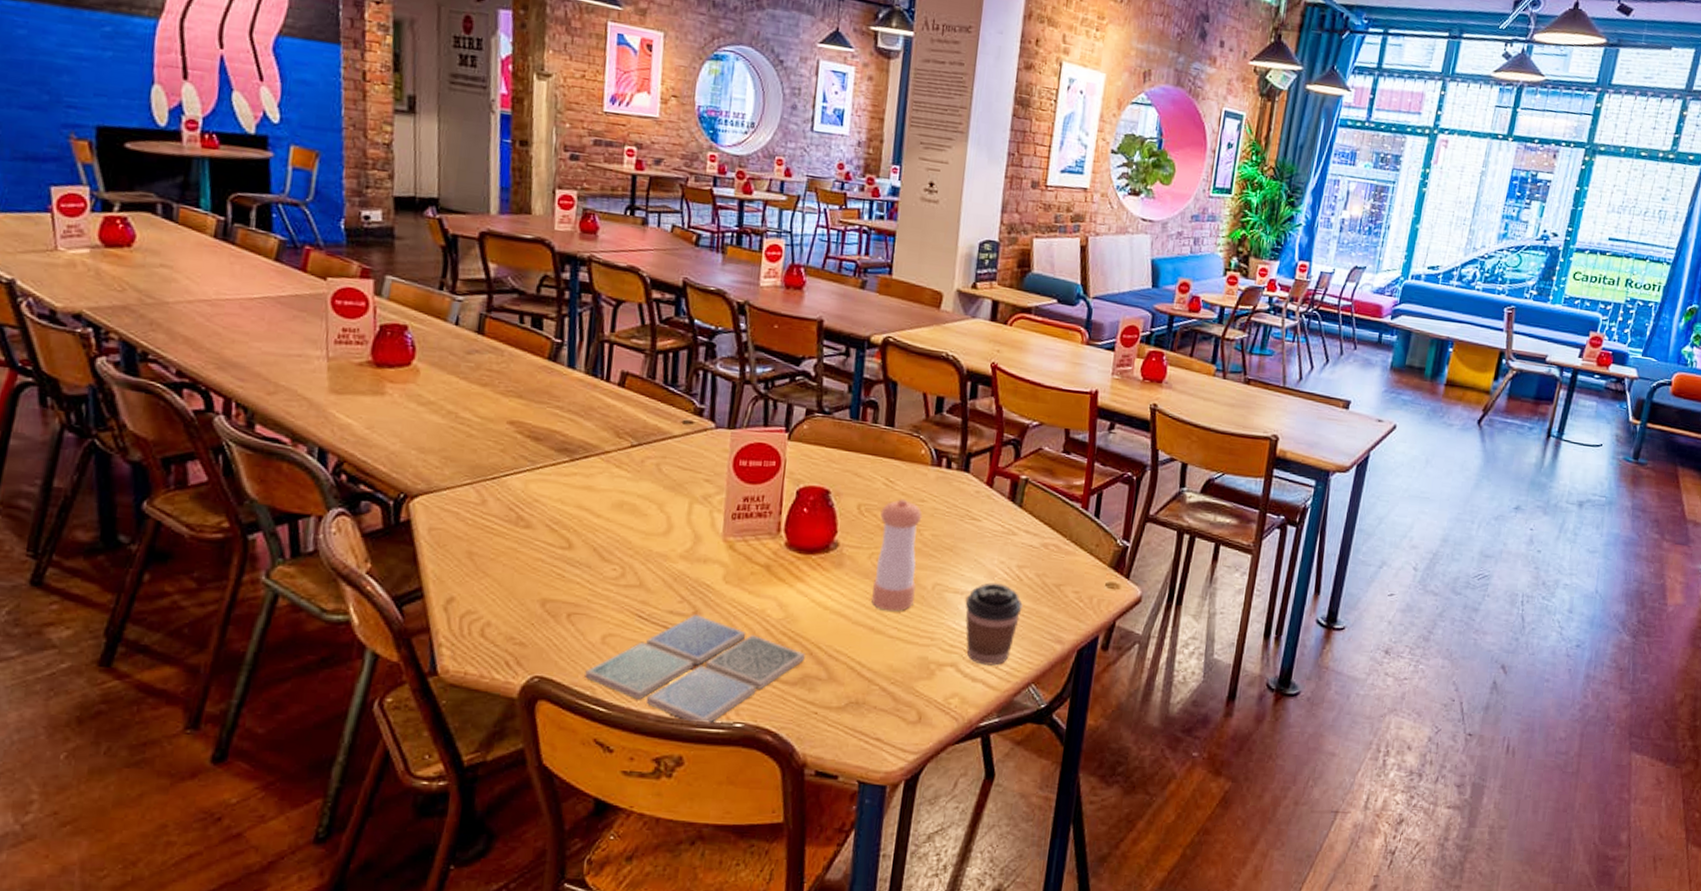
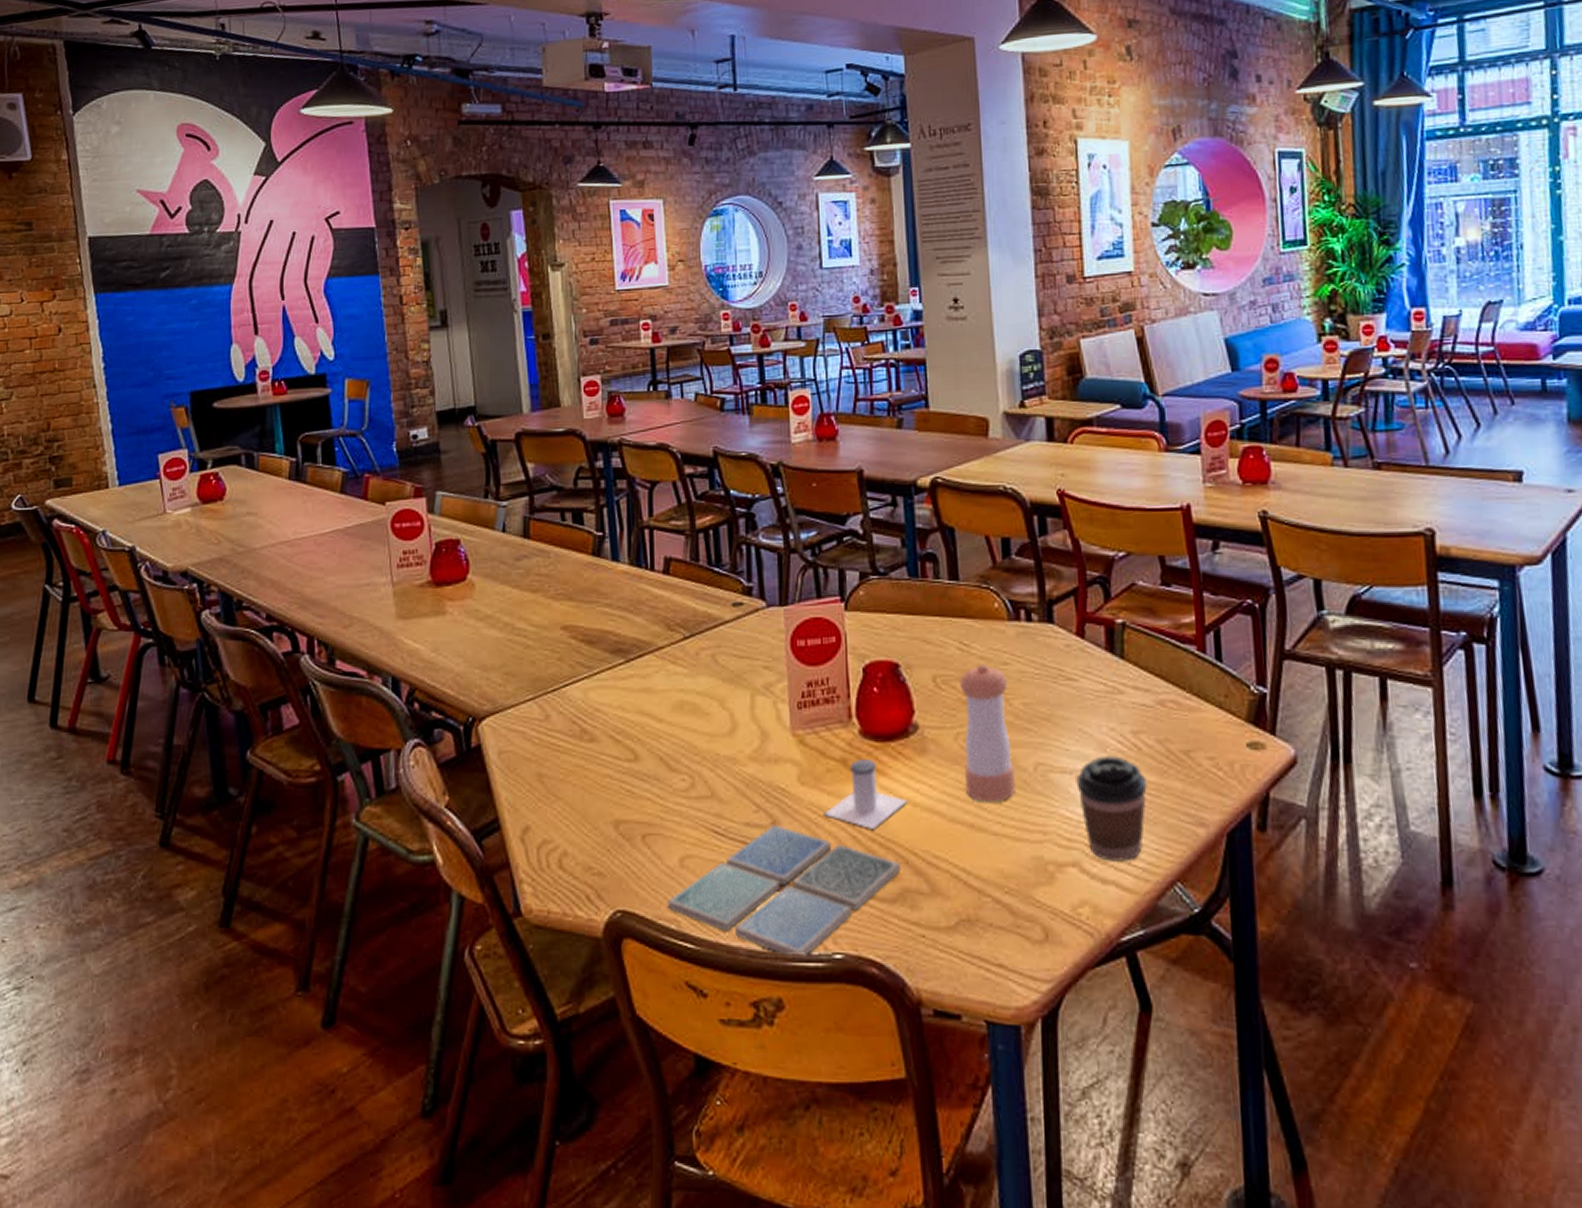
salt shaker: none [743,566,820,625] -> present [824,759,908,829]

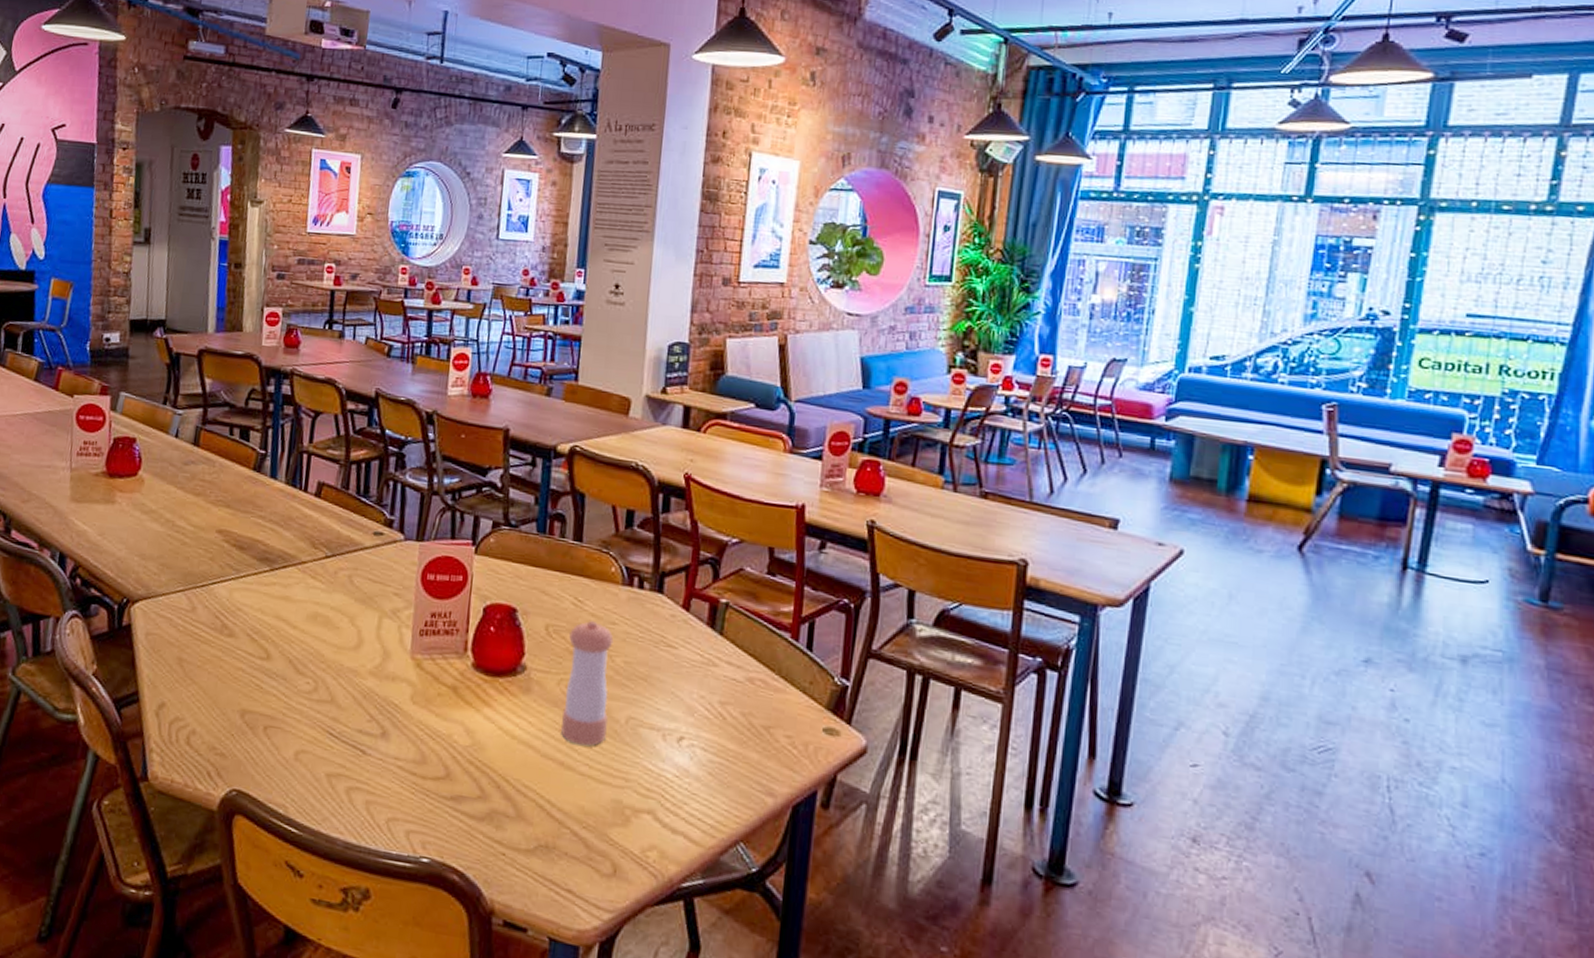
drink coaster: present [667,824,901,957] -> none [278,734,493,856]
salt shaker: present [824,759,908,829] -> none [430,689,507,753]
coffee cup: present [1076,756,1147,861] -> none [662,719,727,817]

